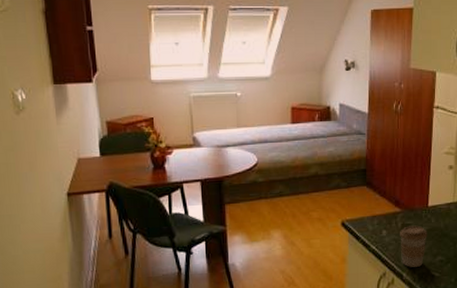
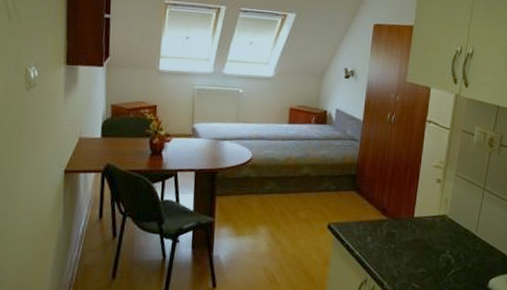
coffee cup: present [400,225,427,267] -> none [383,235,411,277]

